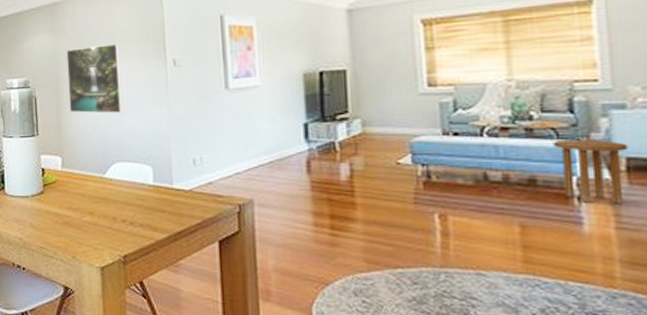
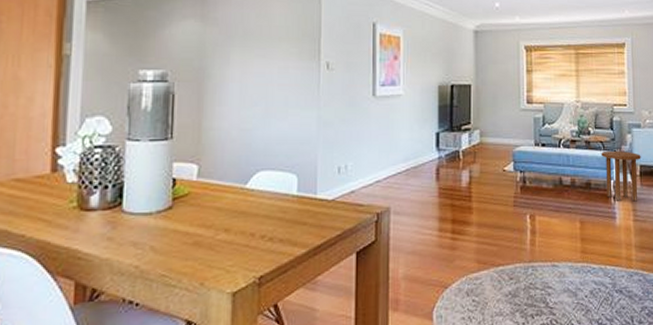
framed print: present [66,43,123,114] -> none [213,39,274,116]

